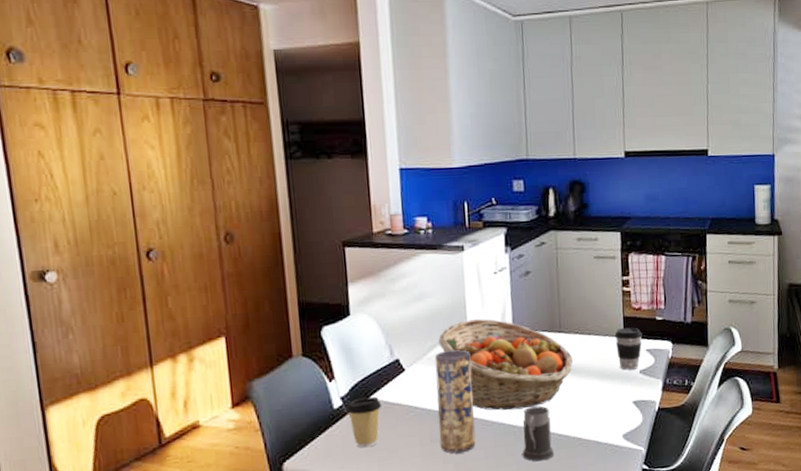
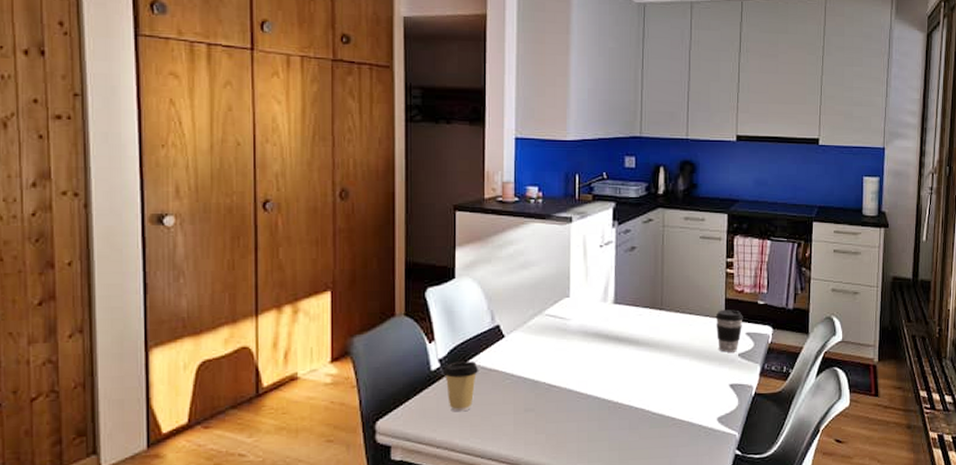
vase: present [434,349,476,453] -> none [533,320,571,424]
fruit basket: present [438,318,573,411] -> none [540,290,672,385]
mug: present [522,406,555,462] -> none [615,382,648,439]

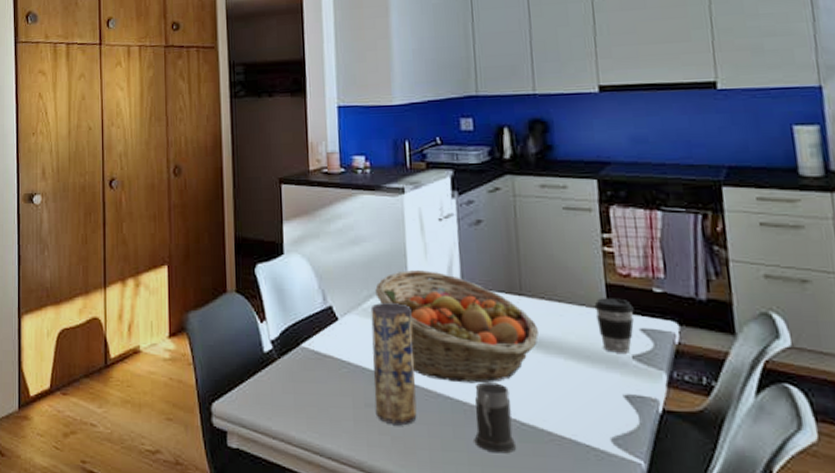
coffee cup: present [443,361,479,412] -> none [276,344,313,401]
vase: none [533,320,571,424] -> present [370,303,417,425]
fruit basket: none [540,290,672,385] -> present [375,269,539,384]
mug: none [615,382,648,439] -> present [474,382,517,454]

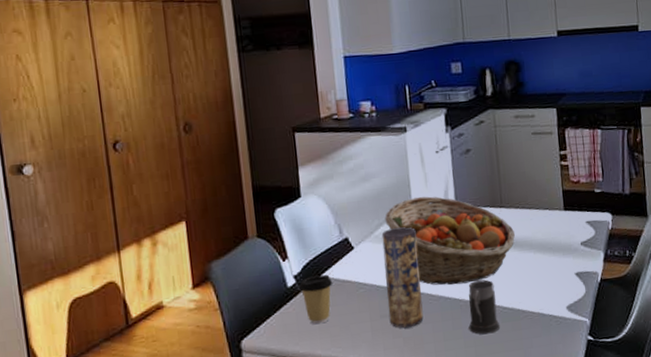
coffee cup: none [276,344,313,401] -> present [299,274,333,325]
coffee cup: present [594,298,634,353] -> none [554,200,582,243]

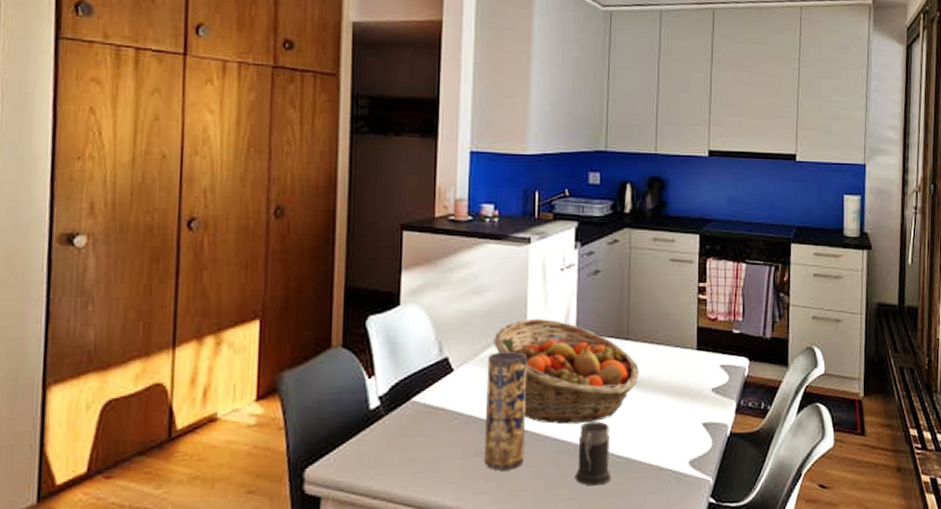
coffee cup: present [299,274,333,325] -> none [383,398,424,457]

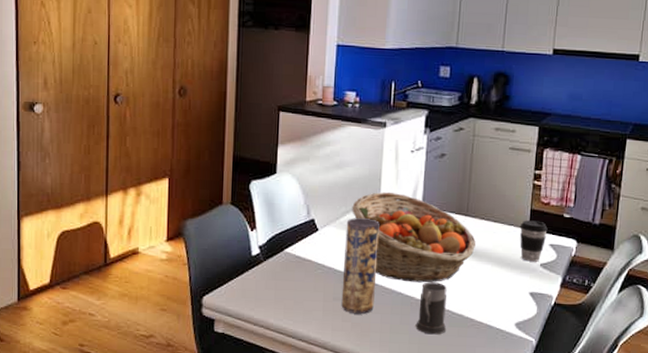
coffee cup: none [686,339,717,387] -> present [519,220,548,262]

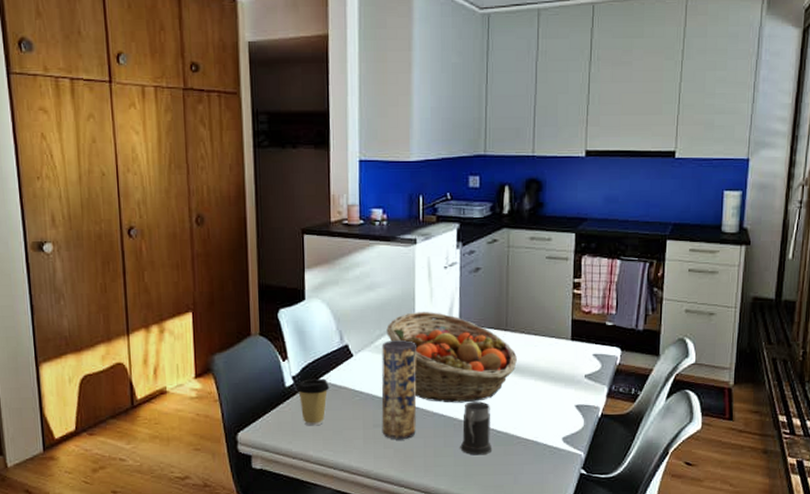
coffee cup: none [262,249,294,295] -> present [297,378,330,426]
coffee cup: present [519,220,548,262] -> none [561,331,590,374]

